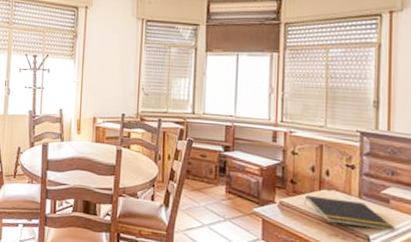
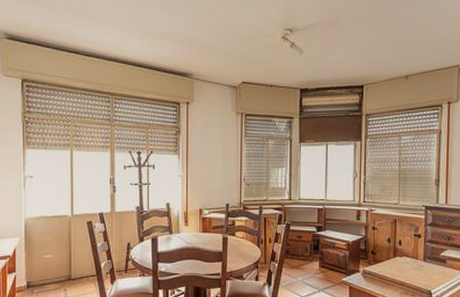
notepad: present [304,195,395,230] -> none [382,262,450,285]

